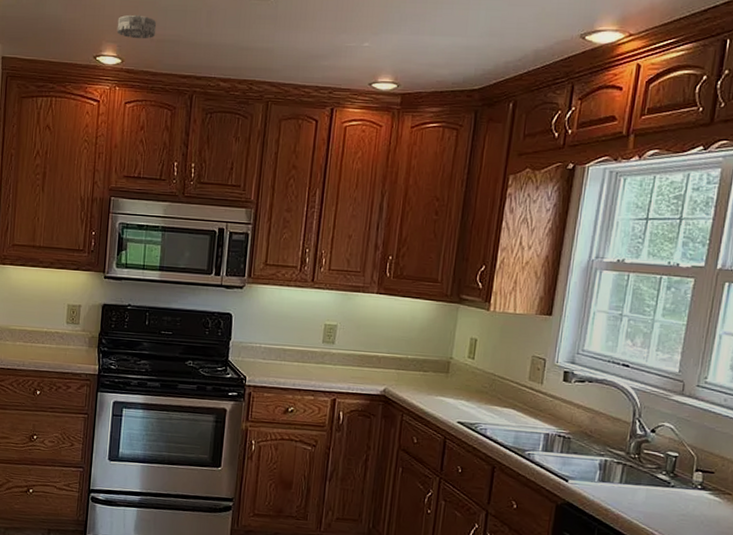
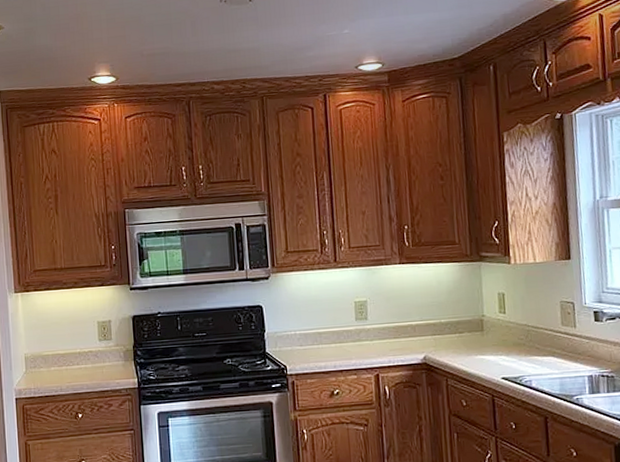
smoke detector: present [116,14,157,39] -> none [106,33,146,57]

